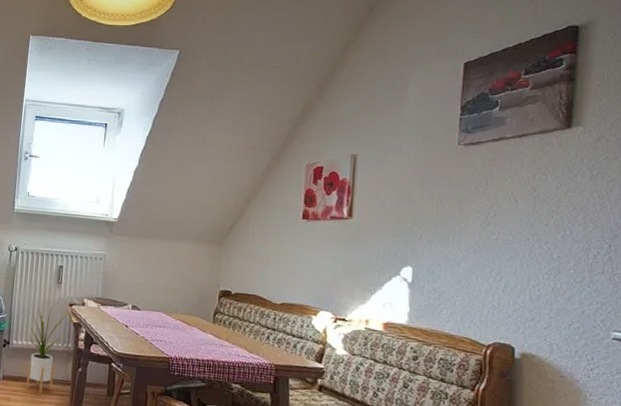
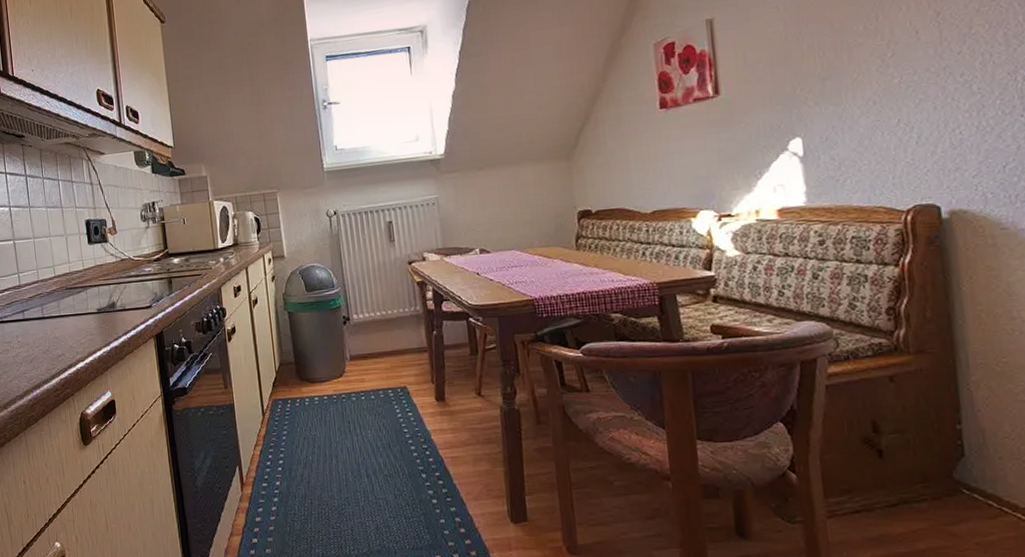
house plant: present [25,306,67,393] -> none [366,268,412,367]

